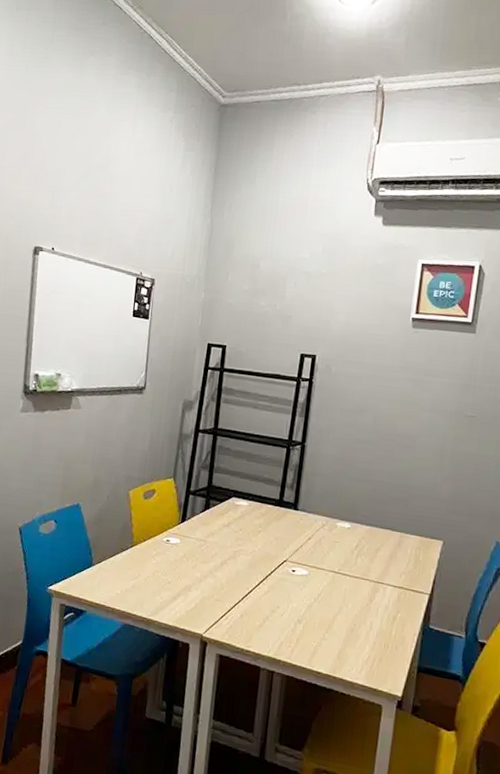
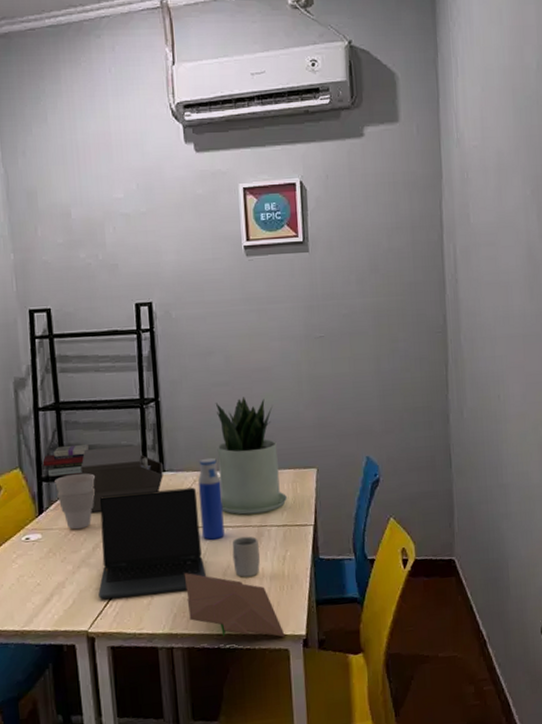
books: none [193,466,236,497] -> present [42,443,90,477]
cup: none [199,493,235,544] -> present [55,473,96,530]
laptop: none [218,519,323,623] -> present [98,487,206,599]
sewing box: none [224,475,297,533] -> present [80,444,163,513]
papers: none [294,607,381,693] -> present [184,573,285,638]
water bottle: none [320,506,348,584] -> present [197,457,225,540]
planter: none [343,458,411,571] -> present [215,397,288,515]
mug: none [344,587,373,627] -> present [232,536,261,577]

